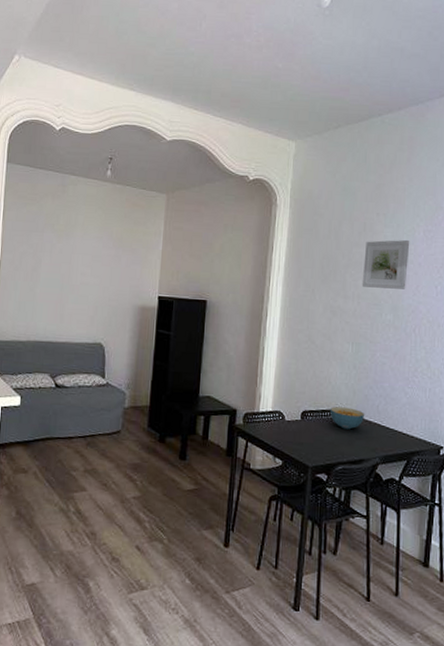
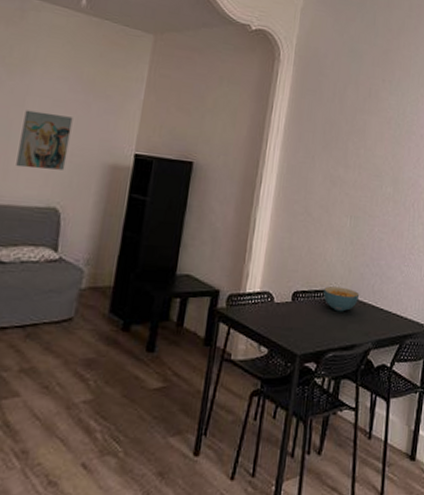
wall art: none [69,266,108,313] -> present [16,110,73,170]
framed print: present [362,239,410,289] -> none [364,107,414,161]

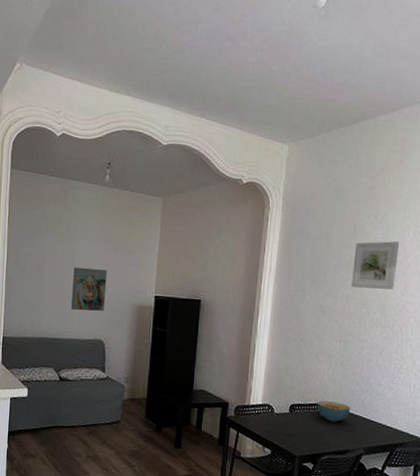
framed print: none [364,107,414,161] -> present [351,241,400,289]

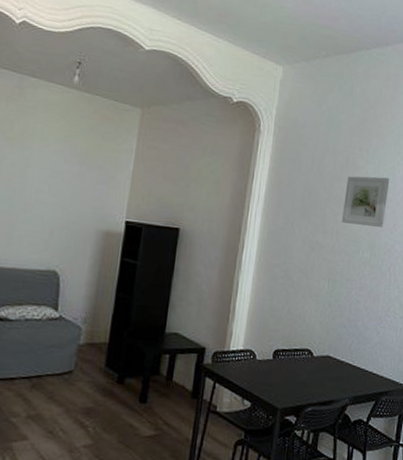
wall art: present [71,267,107,311] -> none [19,181,69,236]
cereal bowl: present [317,401,351,422] -> none [303,345,338,370]

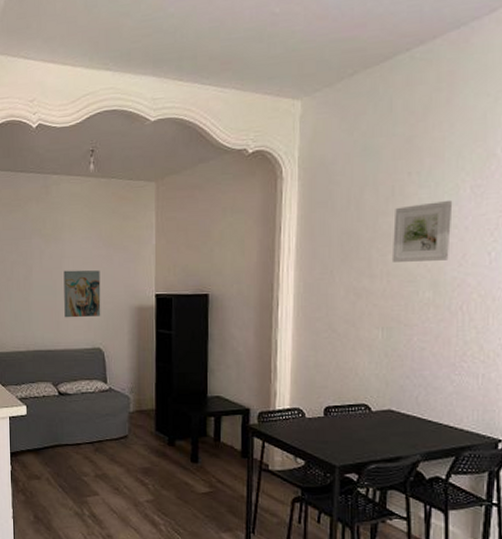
wall art: none [19,181,69,236] -> present [63,270,101,318]

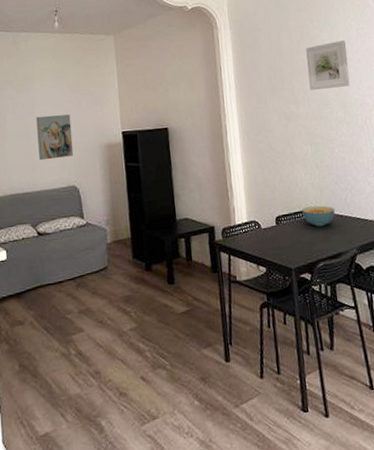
cereal bowl: none [359,400,401,425] -> present [302,205,335,227]

